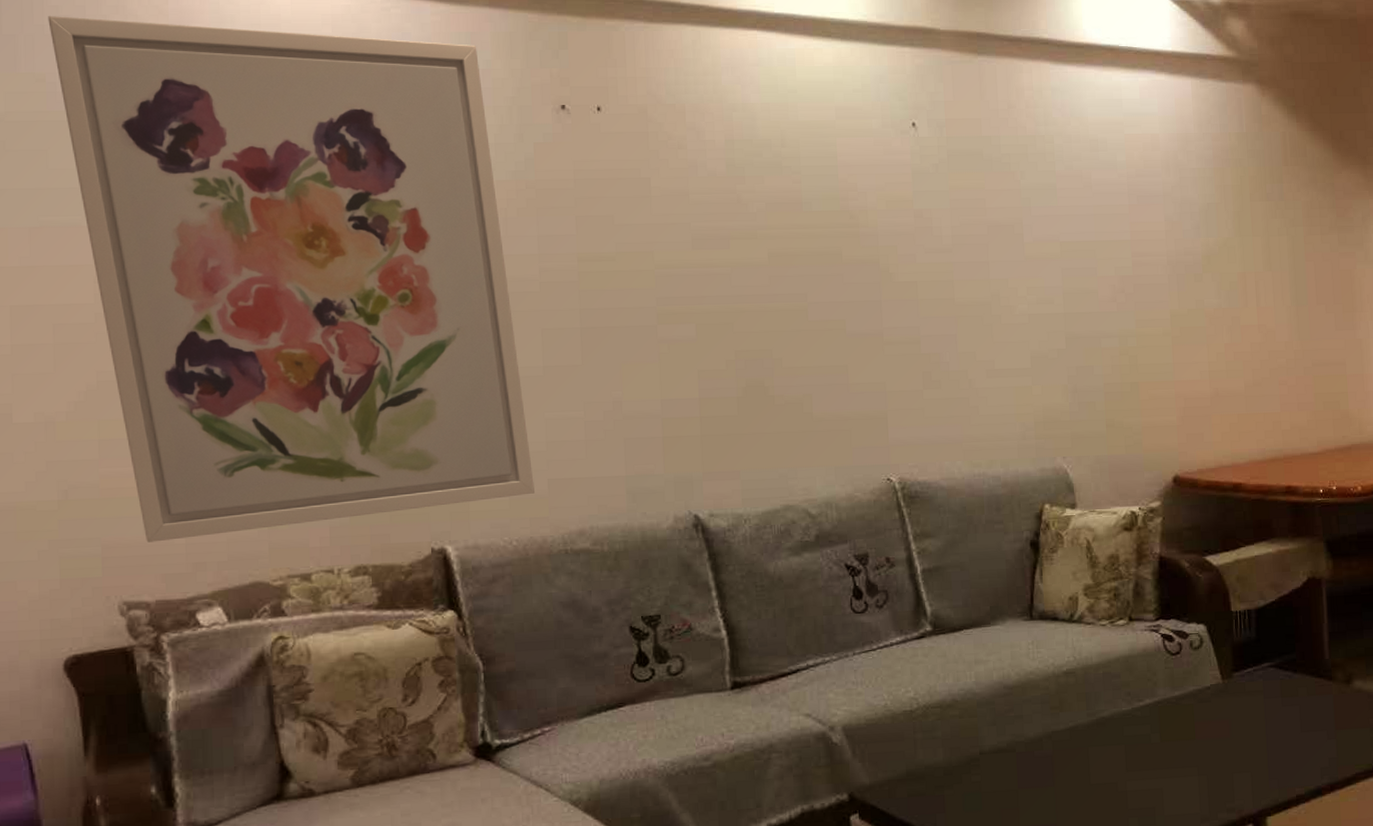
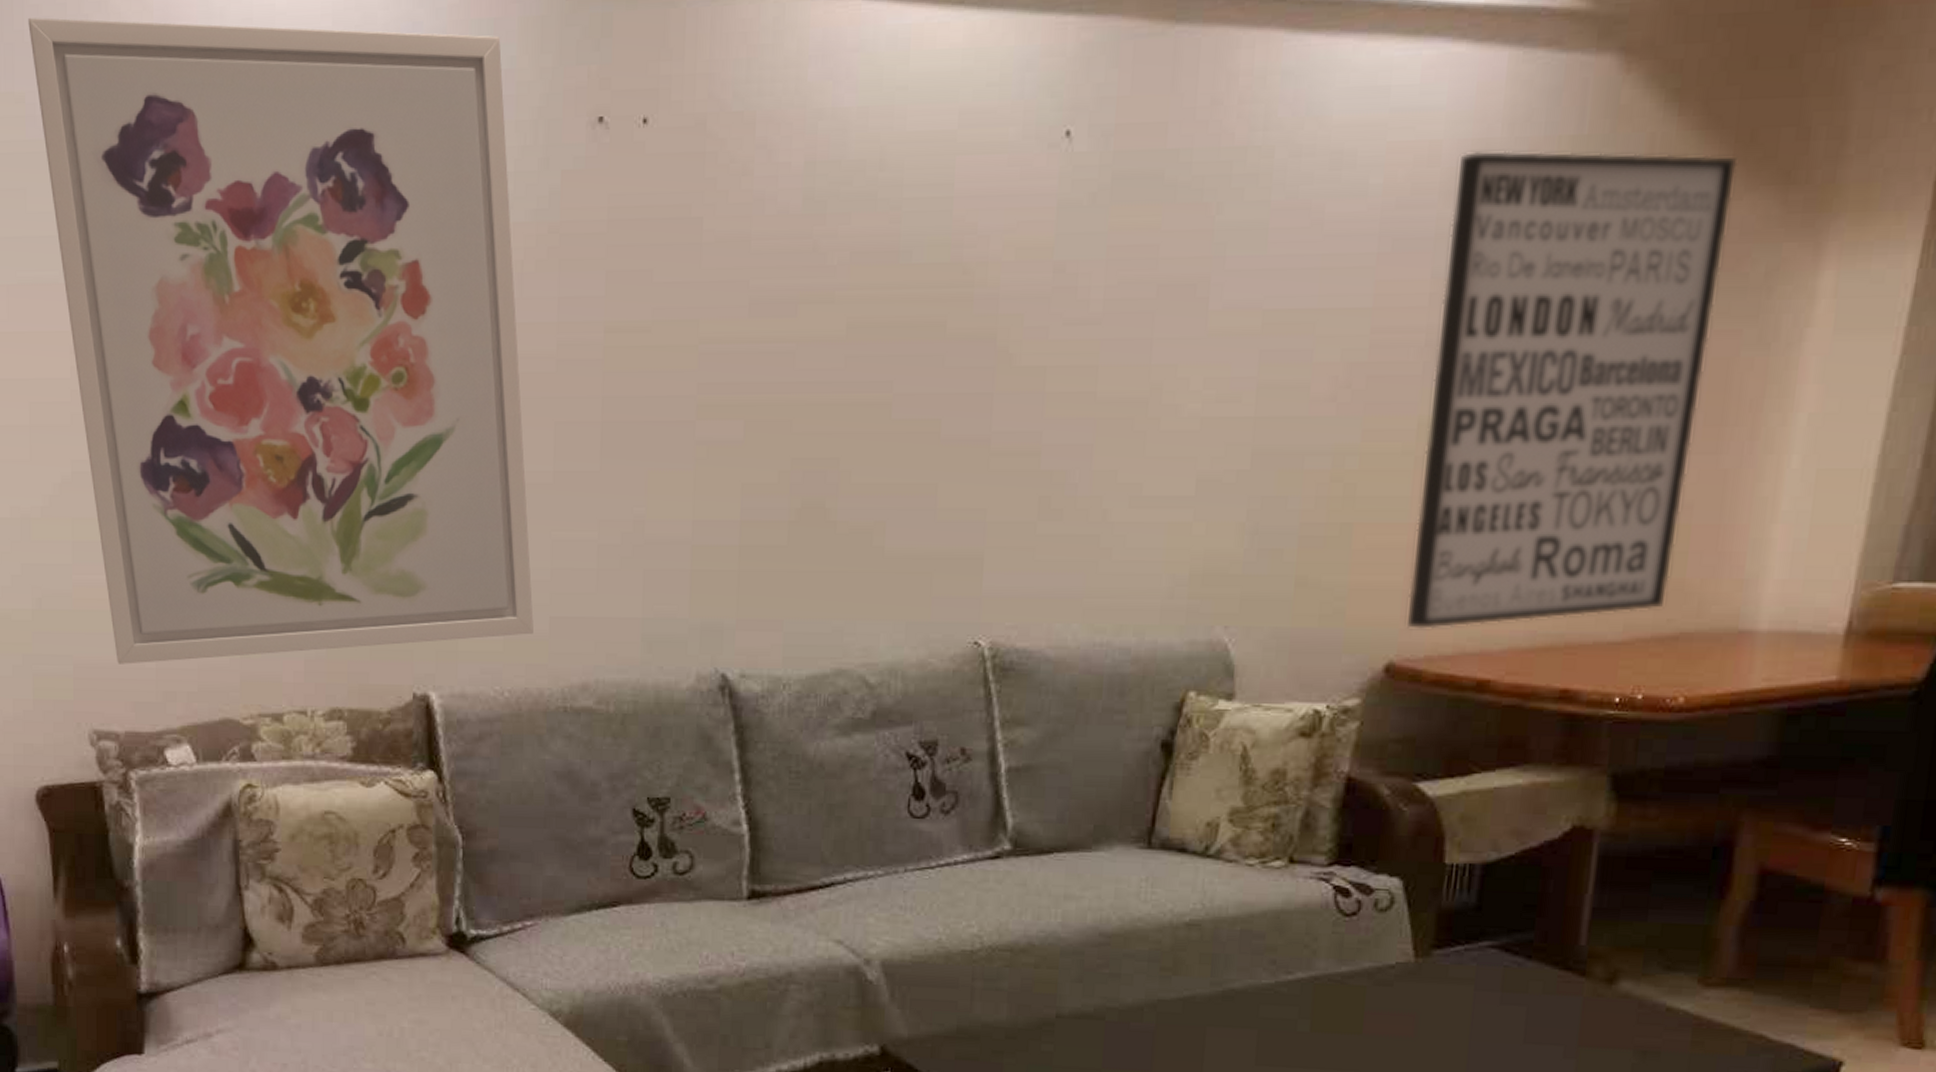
wall art: none [1170,141,1340,452] -> present [1407,150,1738,630]

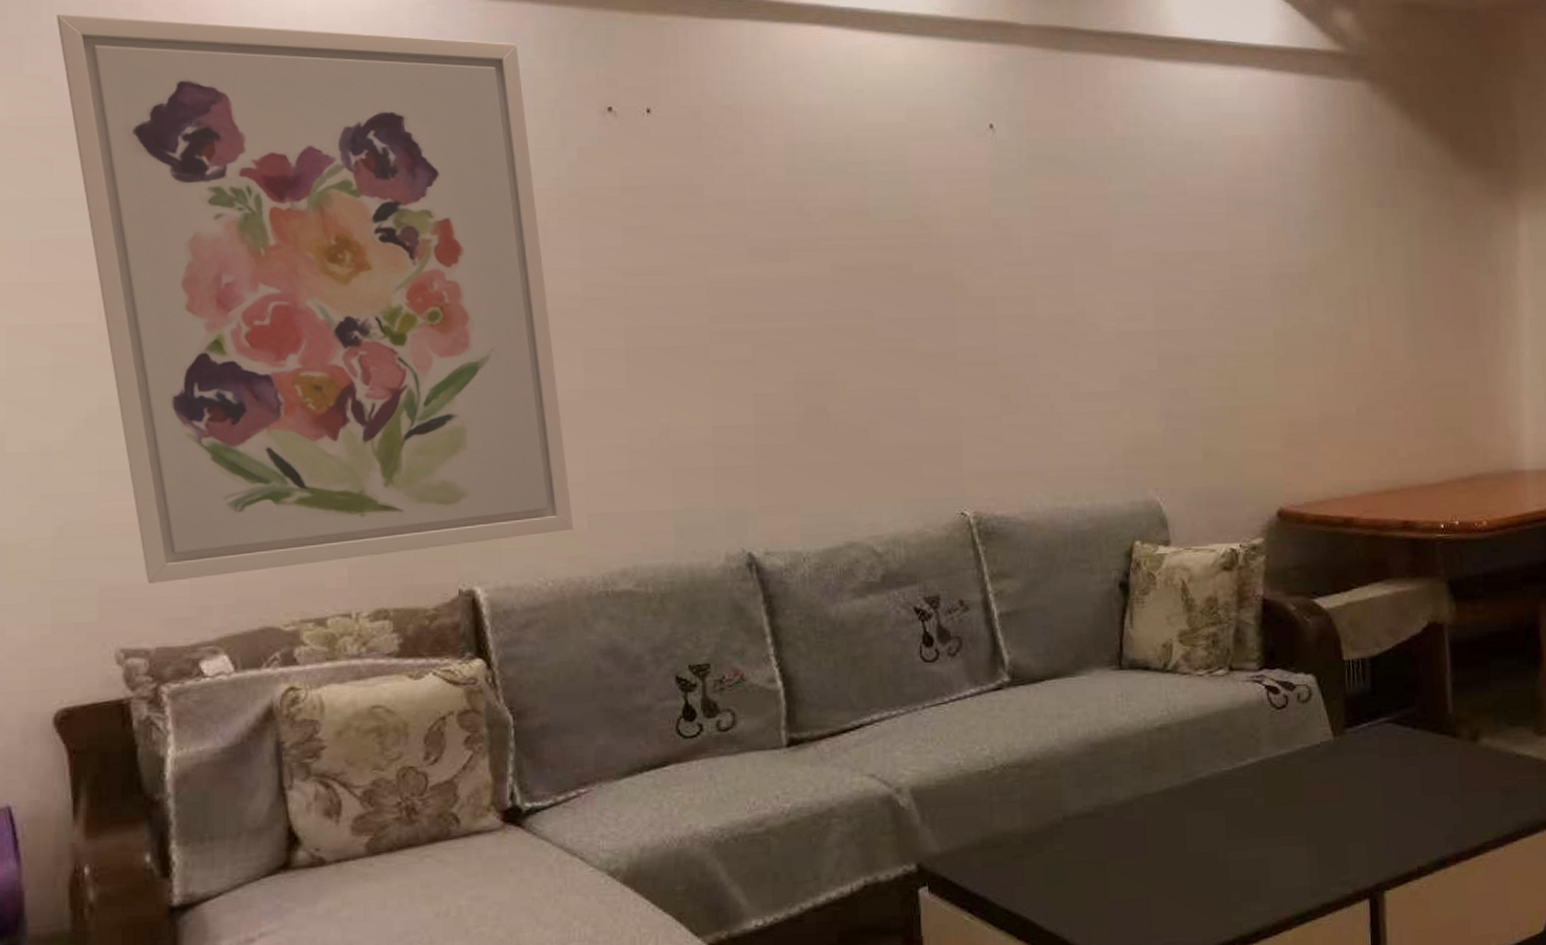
wall art: present [1407,150,1738,630] -> none [1273,142,1463,484]

